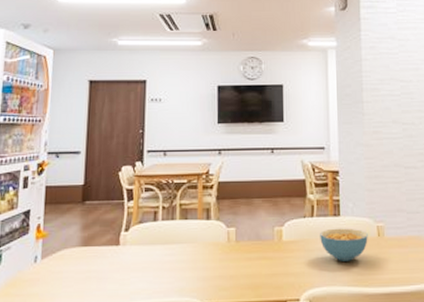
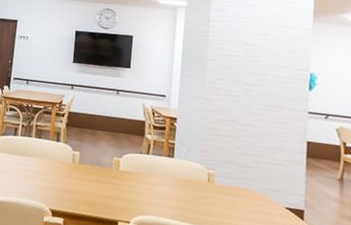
cereal bowl: present [320,228,368,261] -> none [153,167,198,199]

